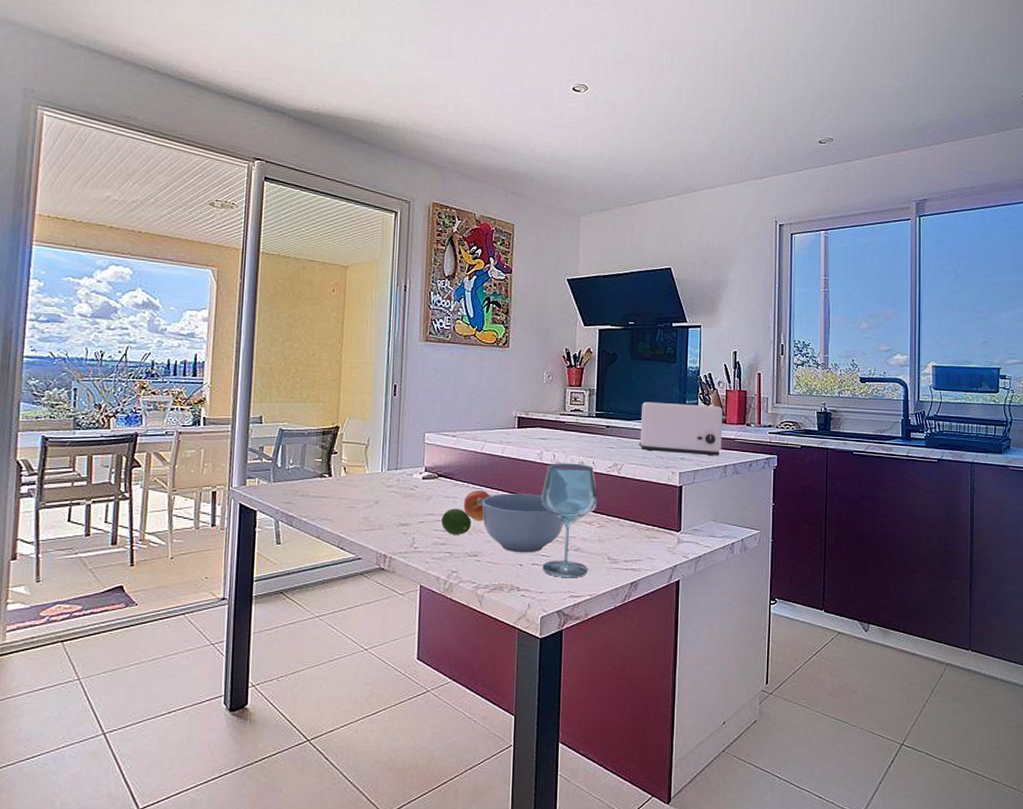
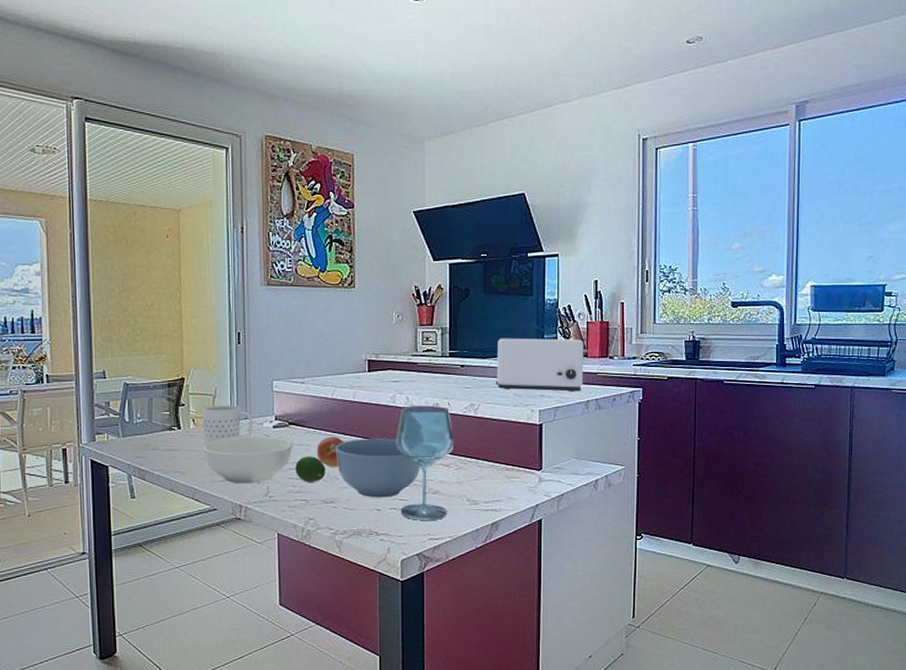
bowl: none [352,486,442,534] -> present [203,436,294,484]
mug: none [354,454,403,493] -> present [203,405,253,444]

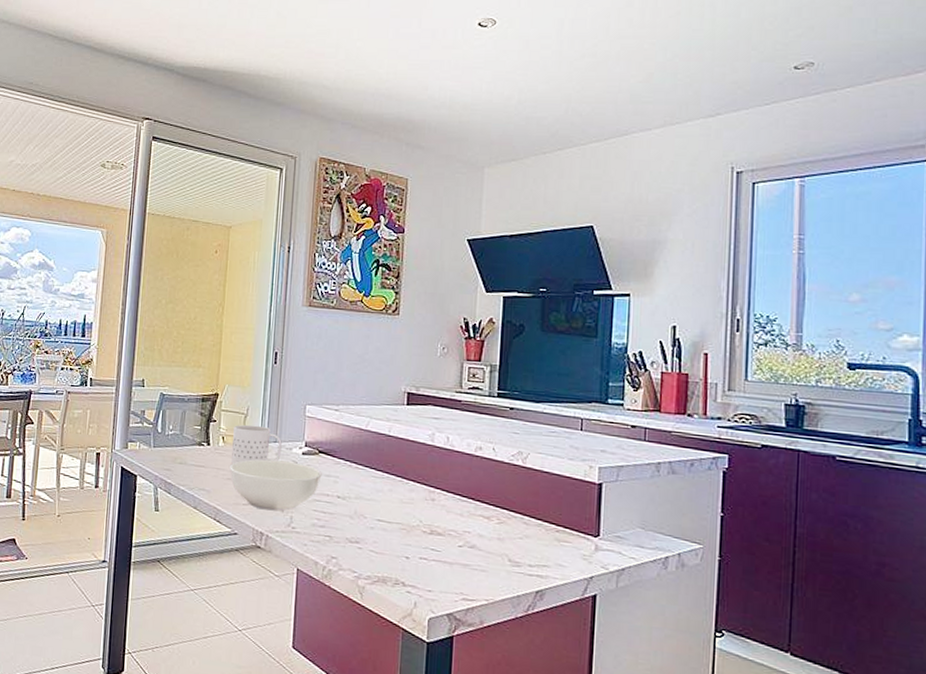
fruit: present [295,456,326,482] -> none [321,488,354,518]
fruit: present [317,437,344,468] -> none [345,471,376,505]
bowl: present [334,438,421,498] -> none [364,476,458,546]
wine glass: present [395,405,454,521] -> none [430,446,498,579]
toaster: present [495,338,588,392] -> none [548,381,661,451]

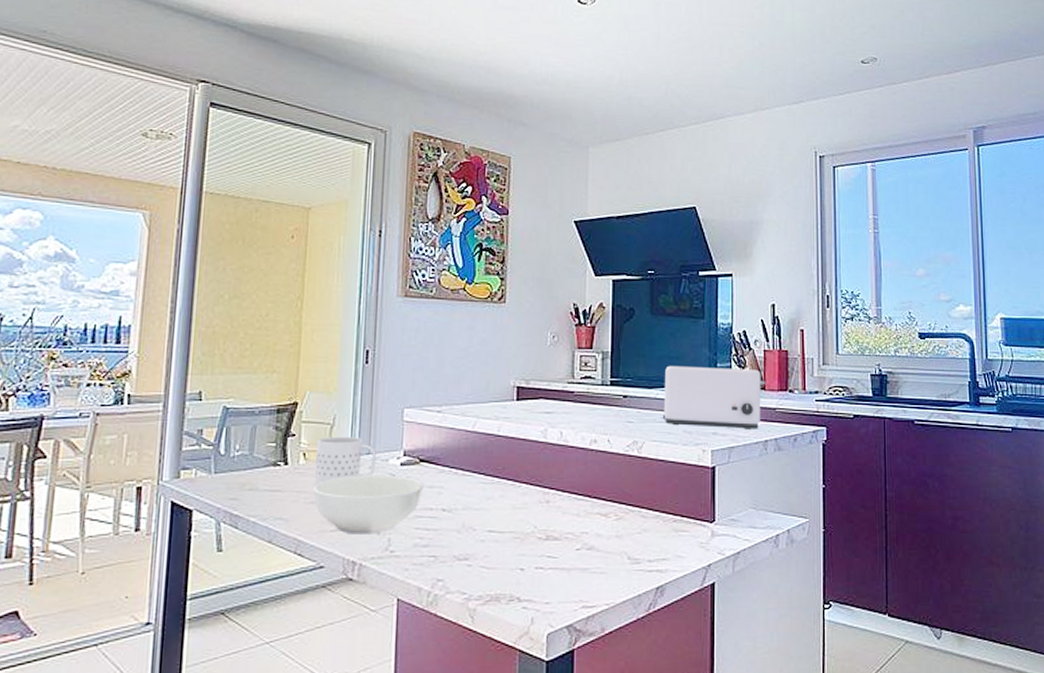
toaster: none [548,381,661,451] -> present [662,365,765,429]

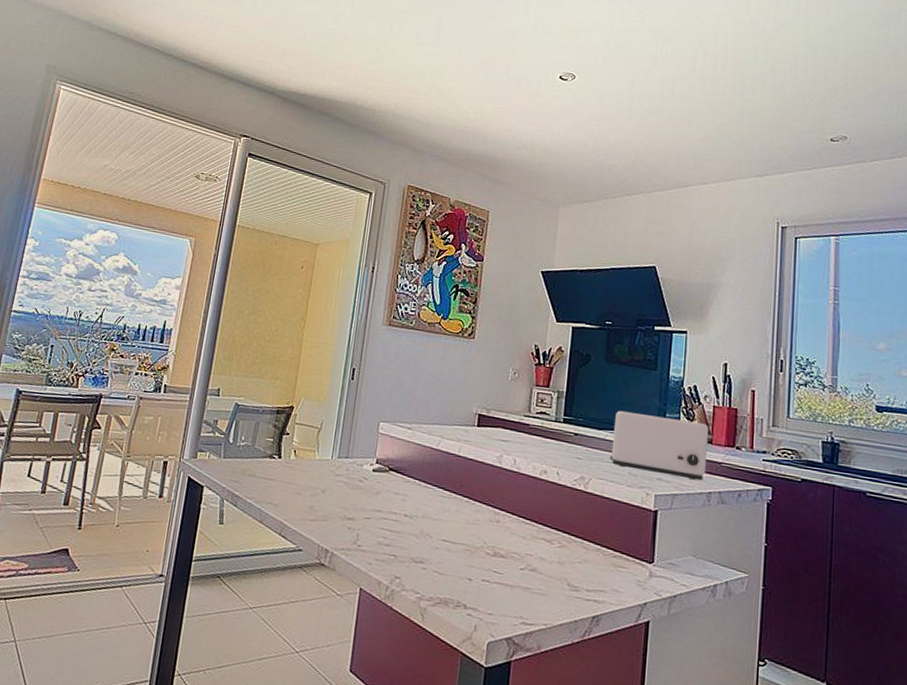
bowl: present [313,475,424,535] -> none [299,474,391,528]
mug: present [315,436,376,484] -> none [301,439,354,479]

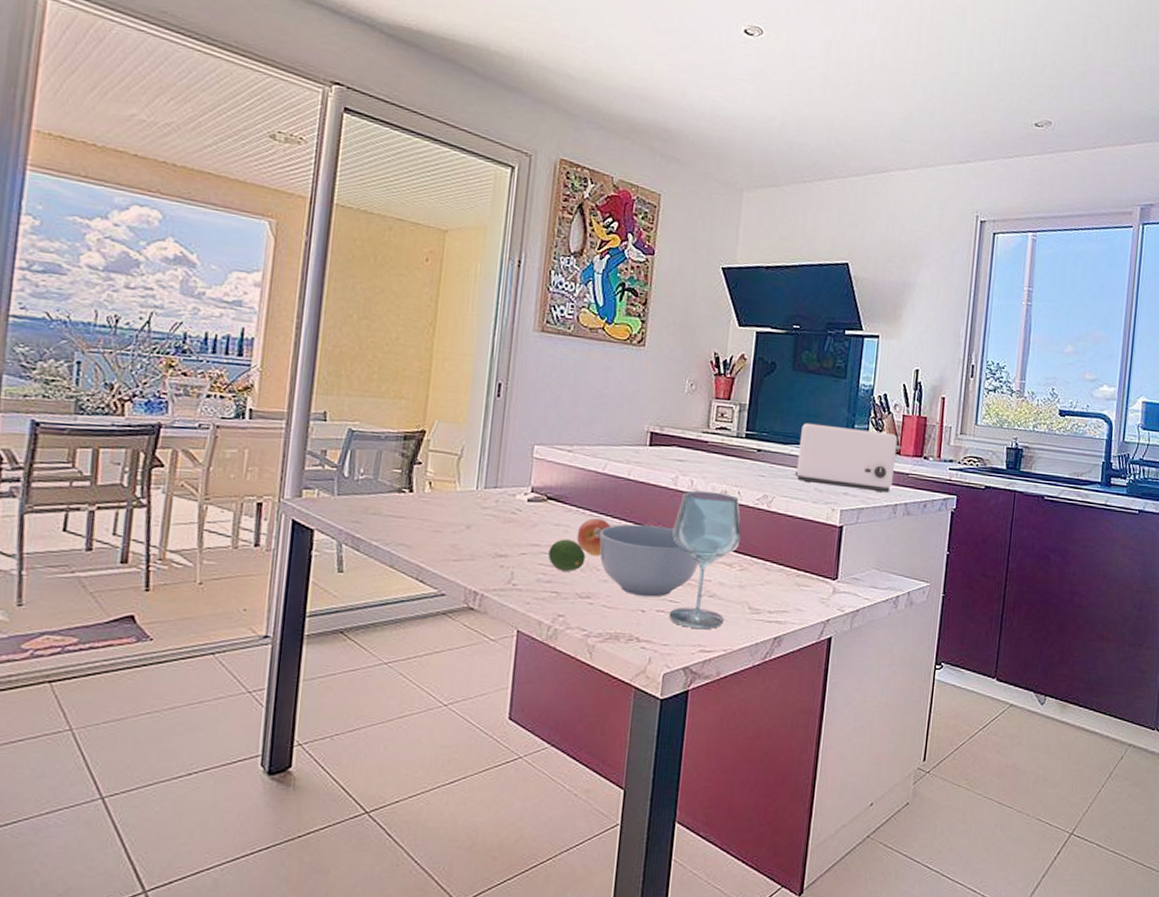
fruit: none [388,507,420,537] -> present [548,539,586,571]
fruit: none [413,489,443,525] -> present [576,518,612,557]
bowl: none [432,496,521,567] -> present [599,524,699,597]
wine glass: none [493,468,560,603] -> present [668,490,742,630]

